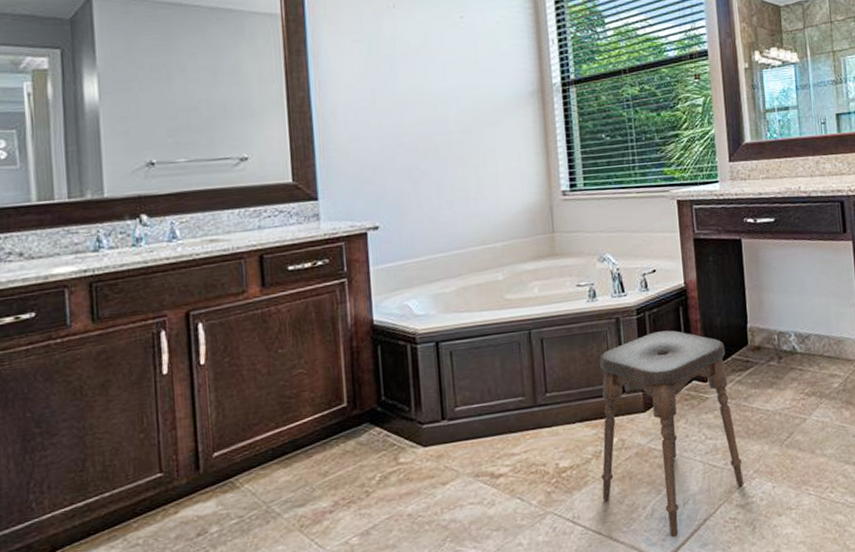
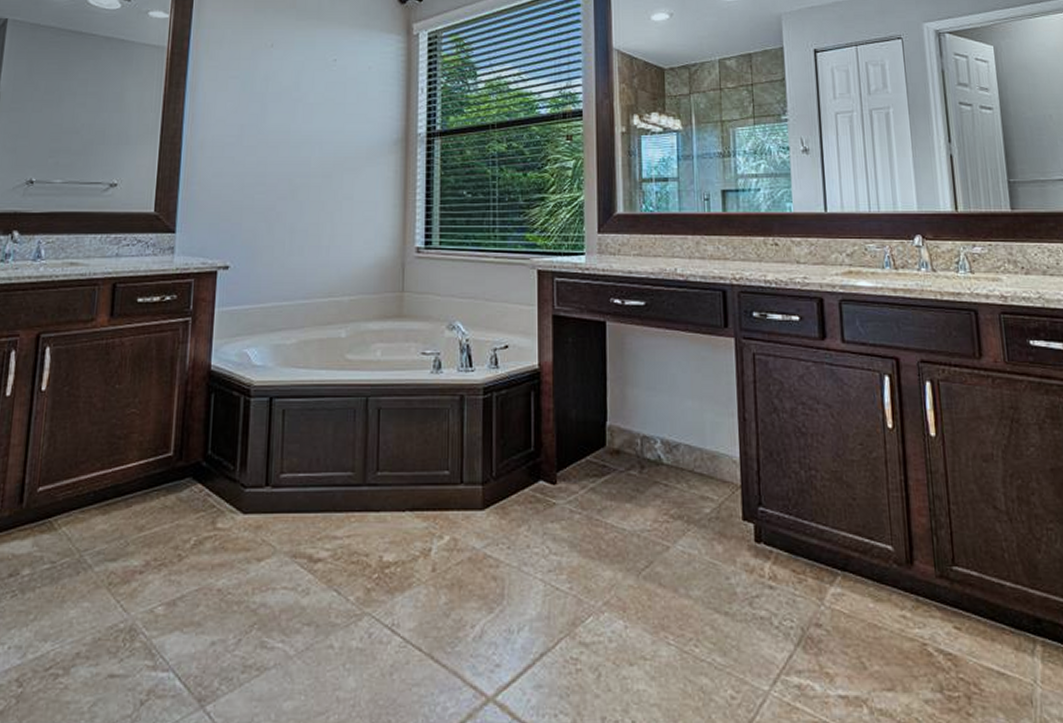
stool: present [600,330,744,537] -> none [426,417,591,670]

